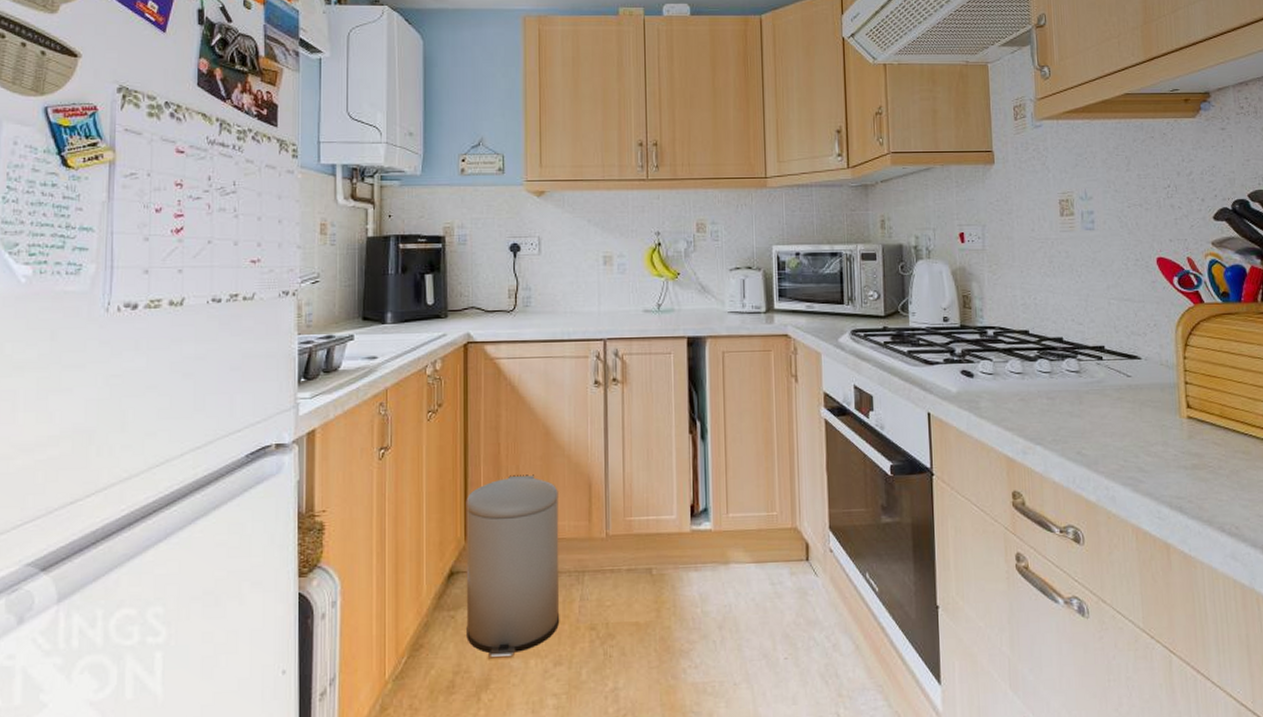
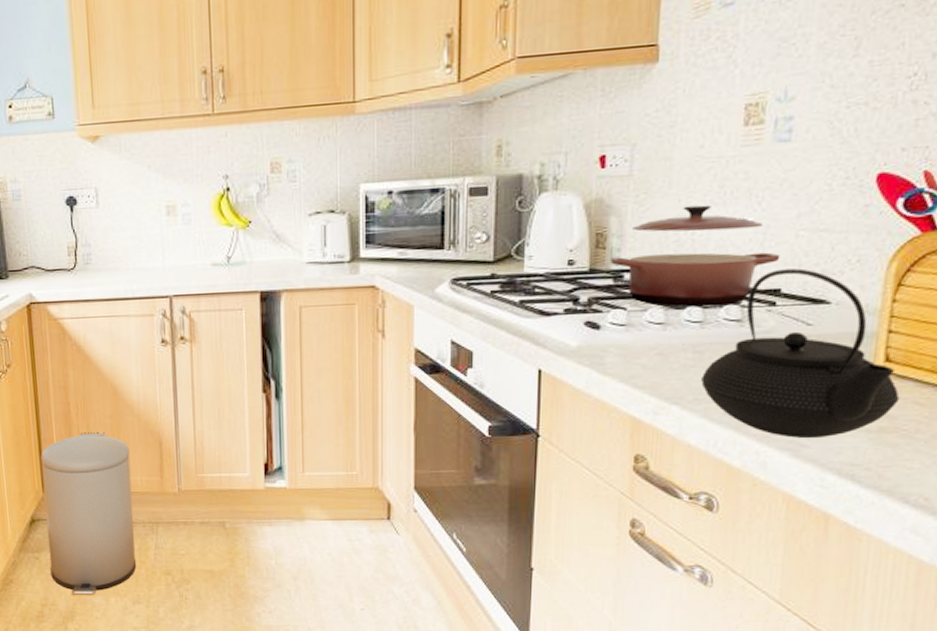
saucepan: none [976,276,1100,360] -> present [610,205,781,307]
teapot: none [1056,330,1203,474] -> present [701,268,900,438]

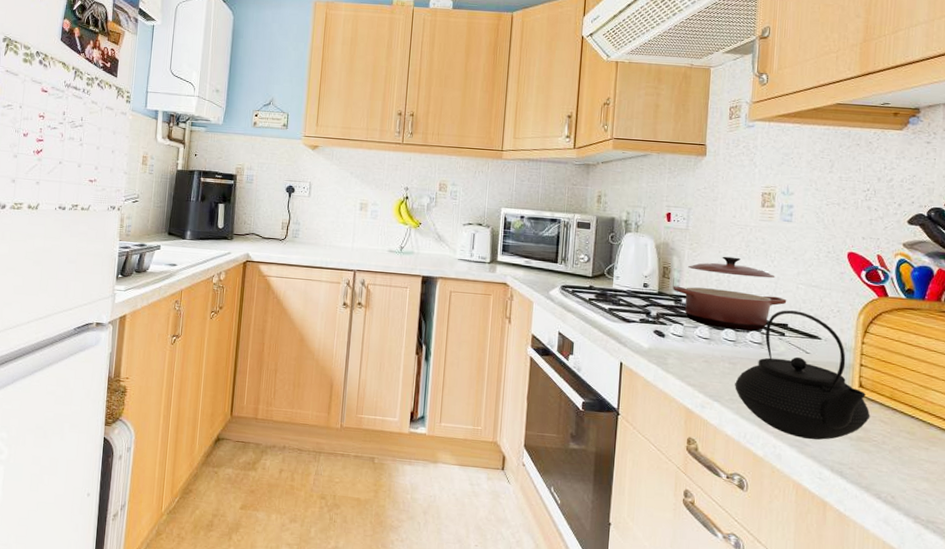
pedal bin: present [41,433,137,596] -> none [225,370,306,511]

